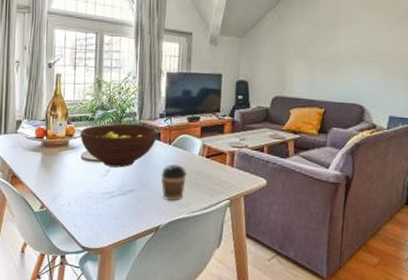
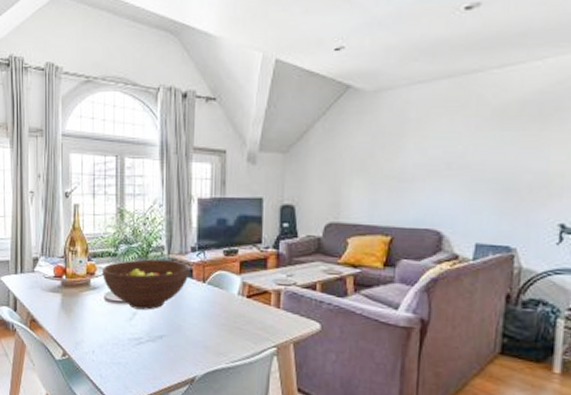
coffee cup: present [161,164,187,201] -> none [195,305,224,348]

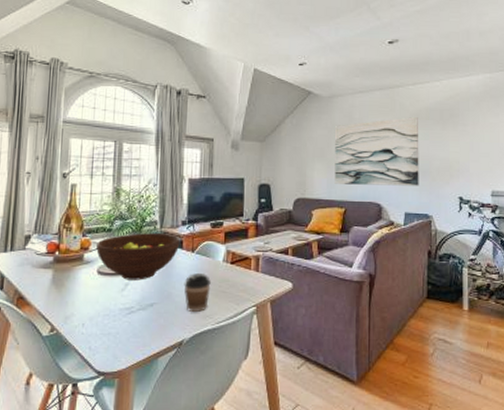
coffee cup: none [195,305,224,348] -> present [184,272,211,312]
wall art: none [378,114,504,209] -> present [334,117,419,186]

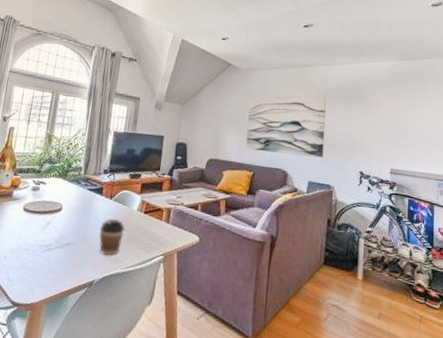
fruit bowl: present [96,233,180,280] -> none [25,176,101,221]

